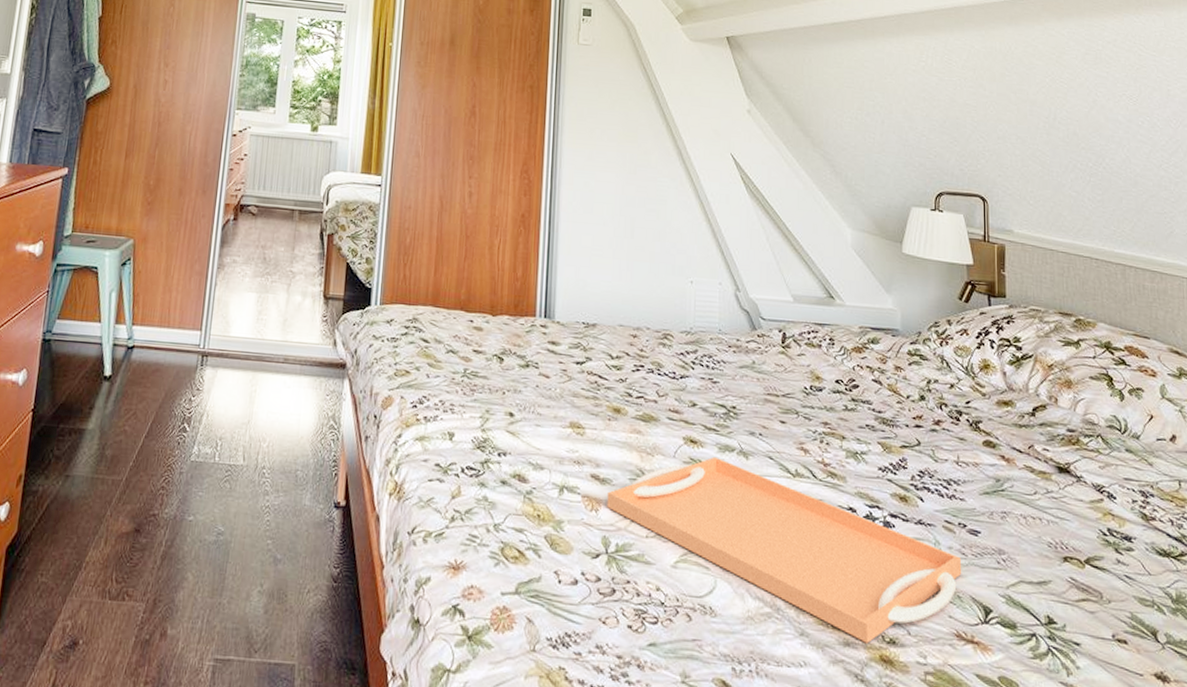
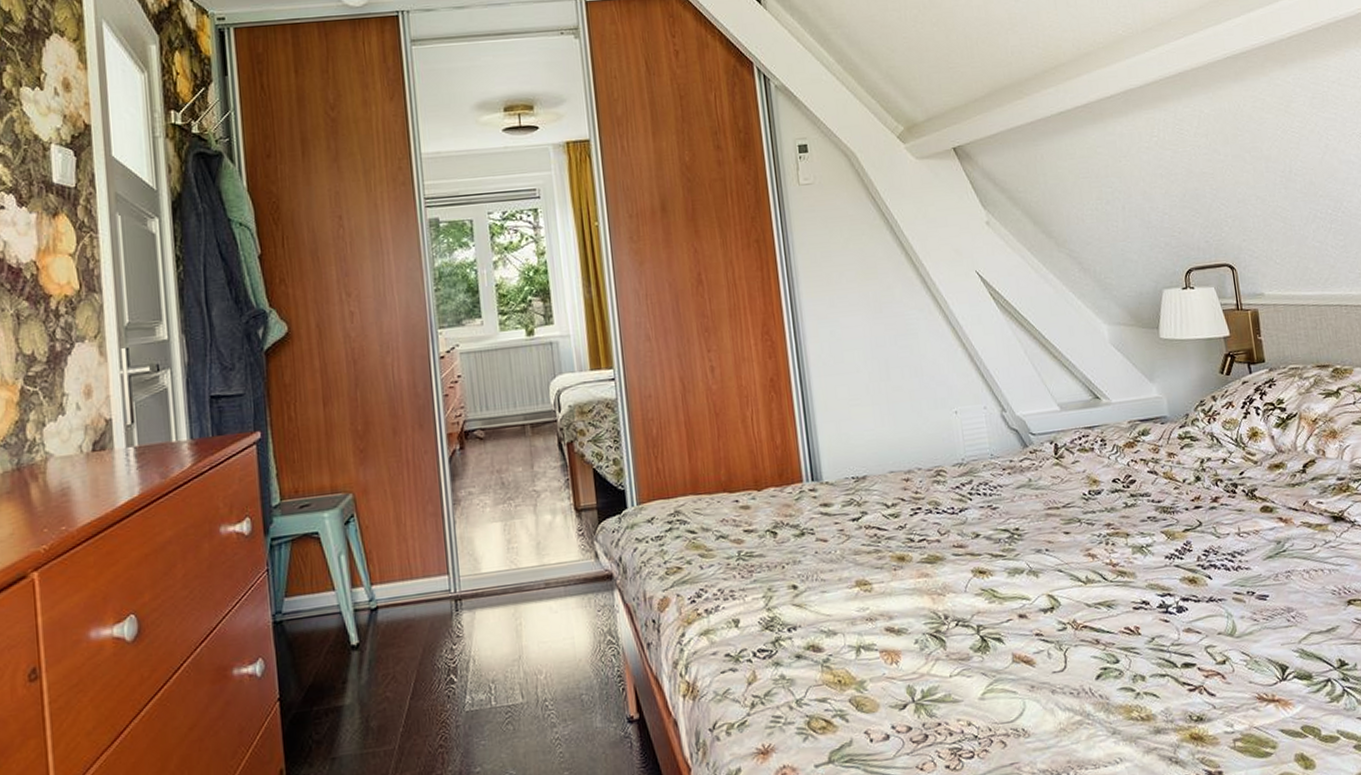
serving tray: present [607,456,962,643] -> none [905,582,1256,727]

